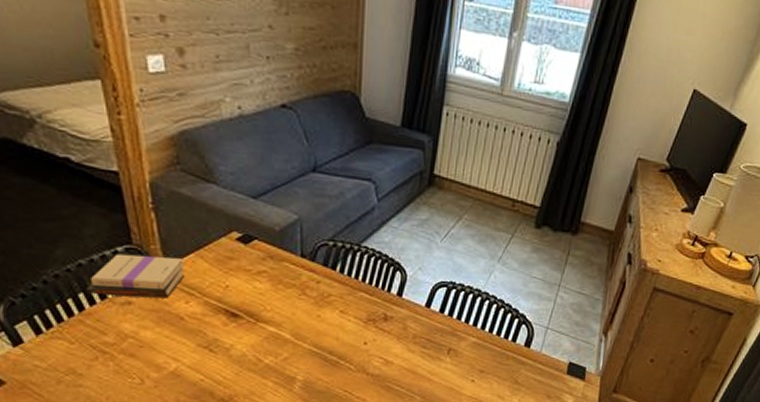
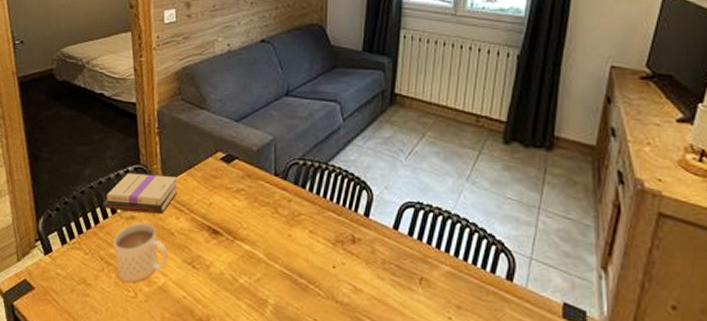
mug: none [106,308,180,370] -> present [113,222,169,283]

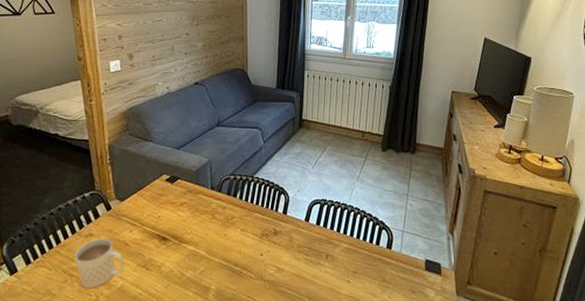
books: present [102,172,178,214] -> none [63,197,129,231]

